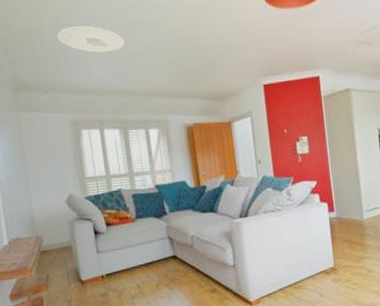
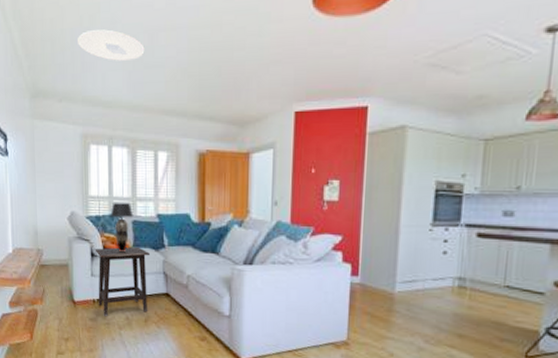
side table: none [97,217,157,290] -> present [95,246,150,317]
table lamp: none [109,178,133,226] -> present [110,202,134,253]

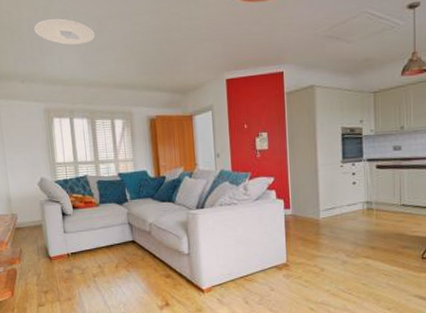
side table: present [95,246,150,317] -> none [65,203,117,268]
table lamp: present [110,202,134,253] -> none [76,165,98,210]

